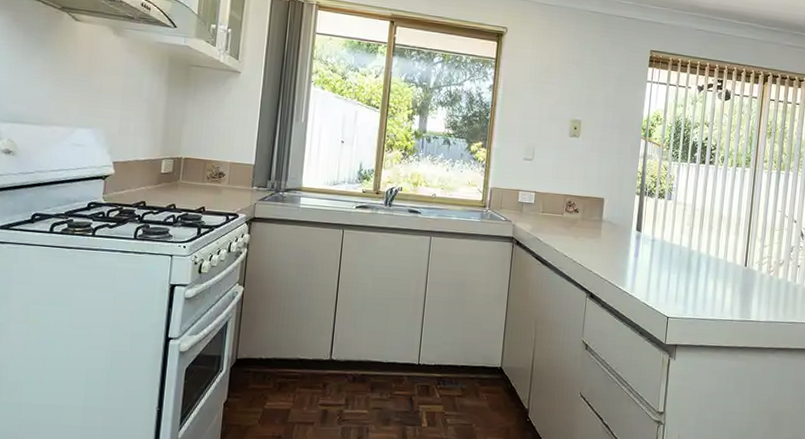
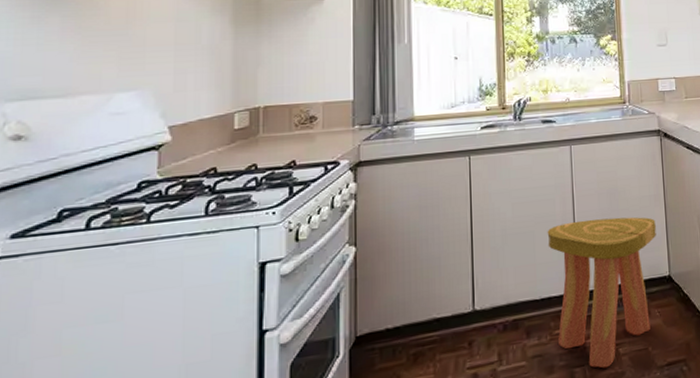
stool: none [396,303,496,432] -> present [547,217,656,369]

